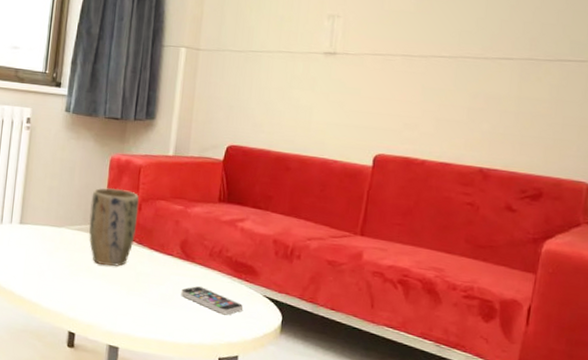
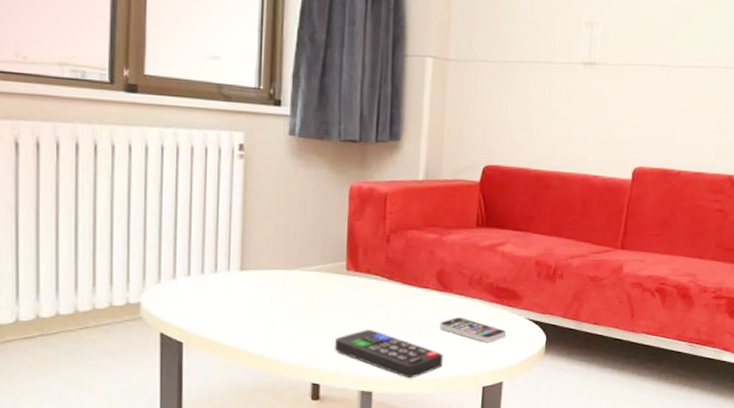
plant pot: present [89,187,139,267] -> none [328,220,387,307]
remote control: none [90,288,183,340] -> present [335,330,443,379]

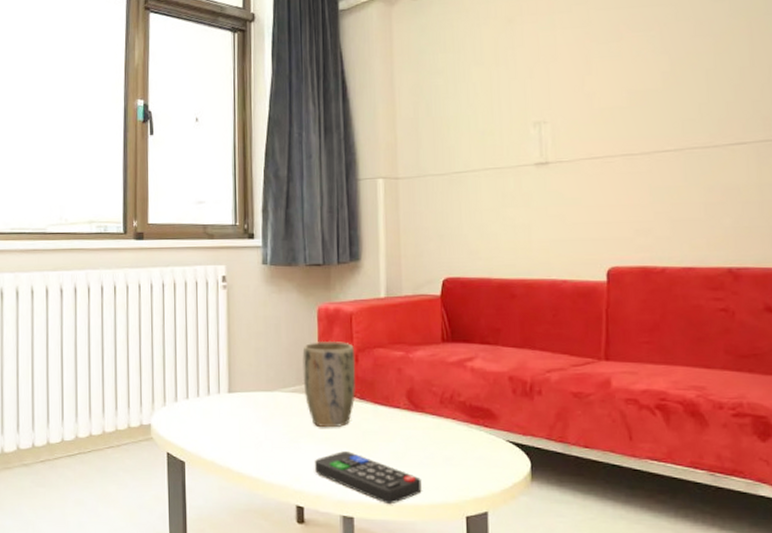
plant pot: none [328,220,387,307] -> present [302,340,356,428]
smartphone: present [439,317,506,343] -> none [414,439,485,468]

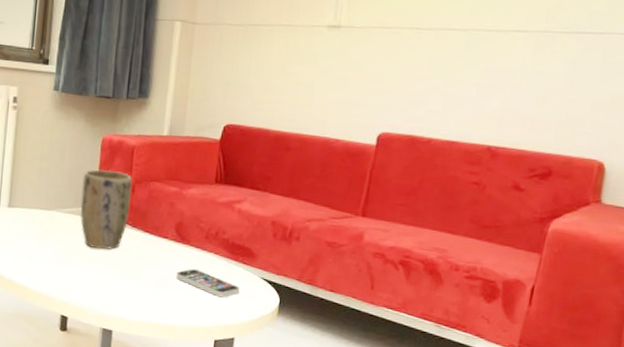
remote control: present [315,451,422,505] -> none [82,271,179,323]
smartphone: none [414,439,485,468] -> present [176,269,239,298]

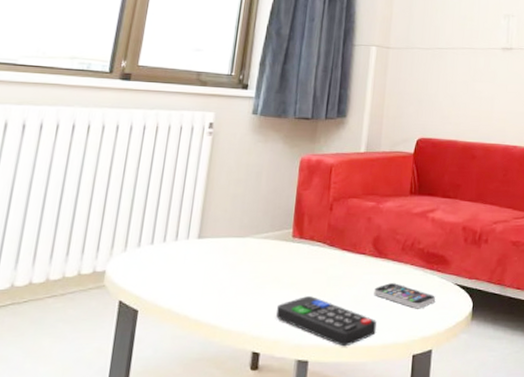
plant pot: present [80,169,133,250] -> none [276,189,331,274]
remote control: none [82,271,179,323] -> present [276,296,377,347]

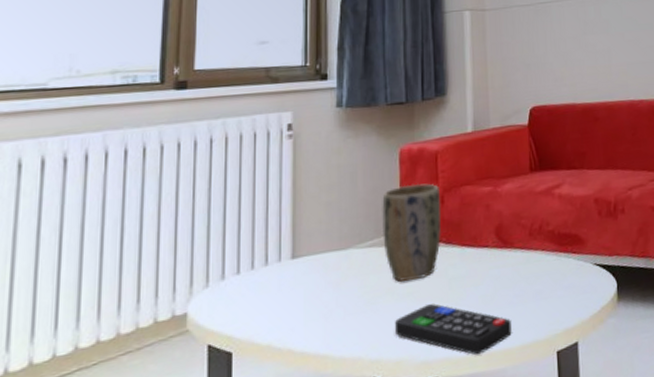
plant pot: none [276,189,331,274] -> present [382,183,442,283]
smartphone: present [374,283,435,309] -> none [504,274,574,300]

